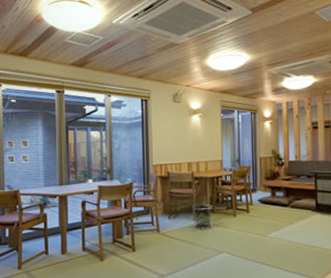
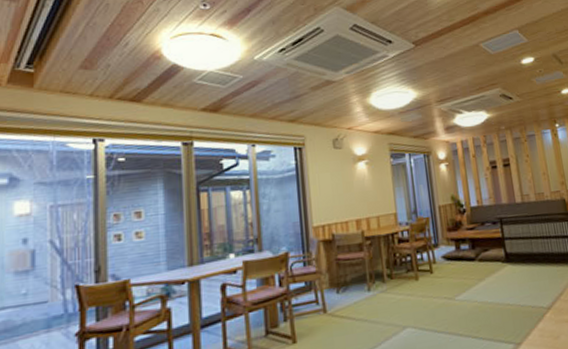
waste bin: present [192,204,212,230] -> none [365,269,391,303]

